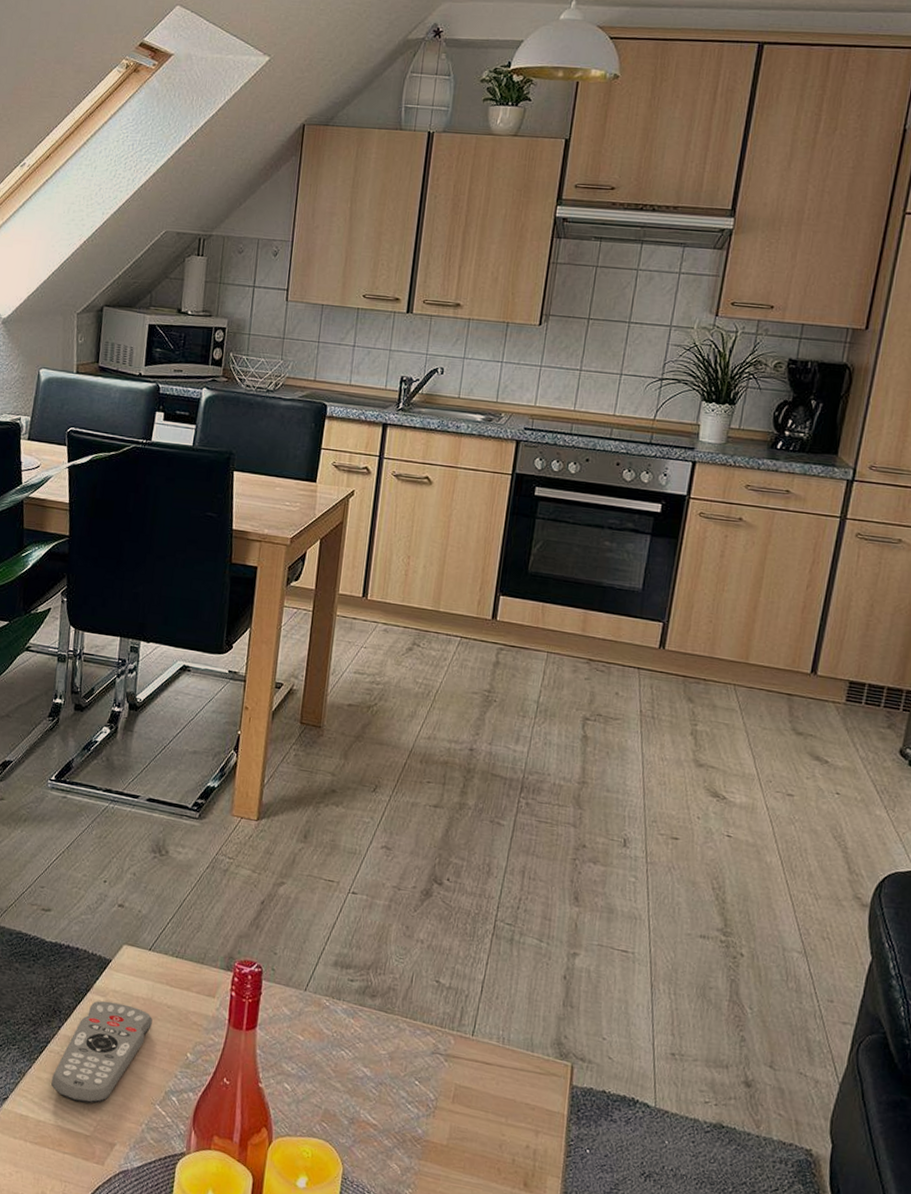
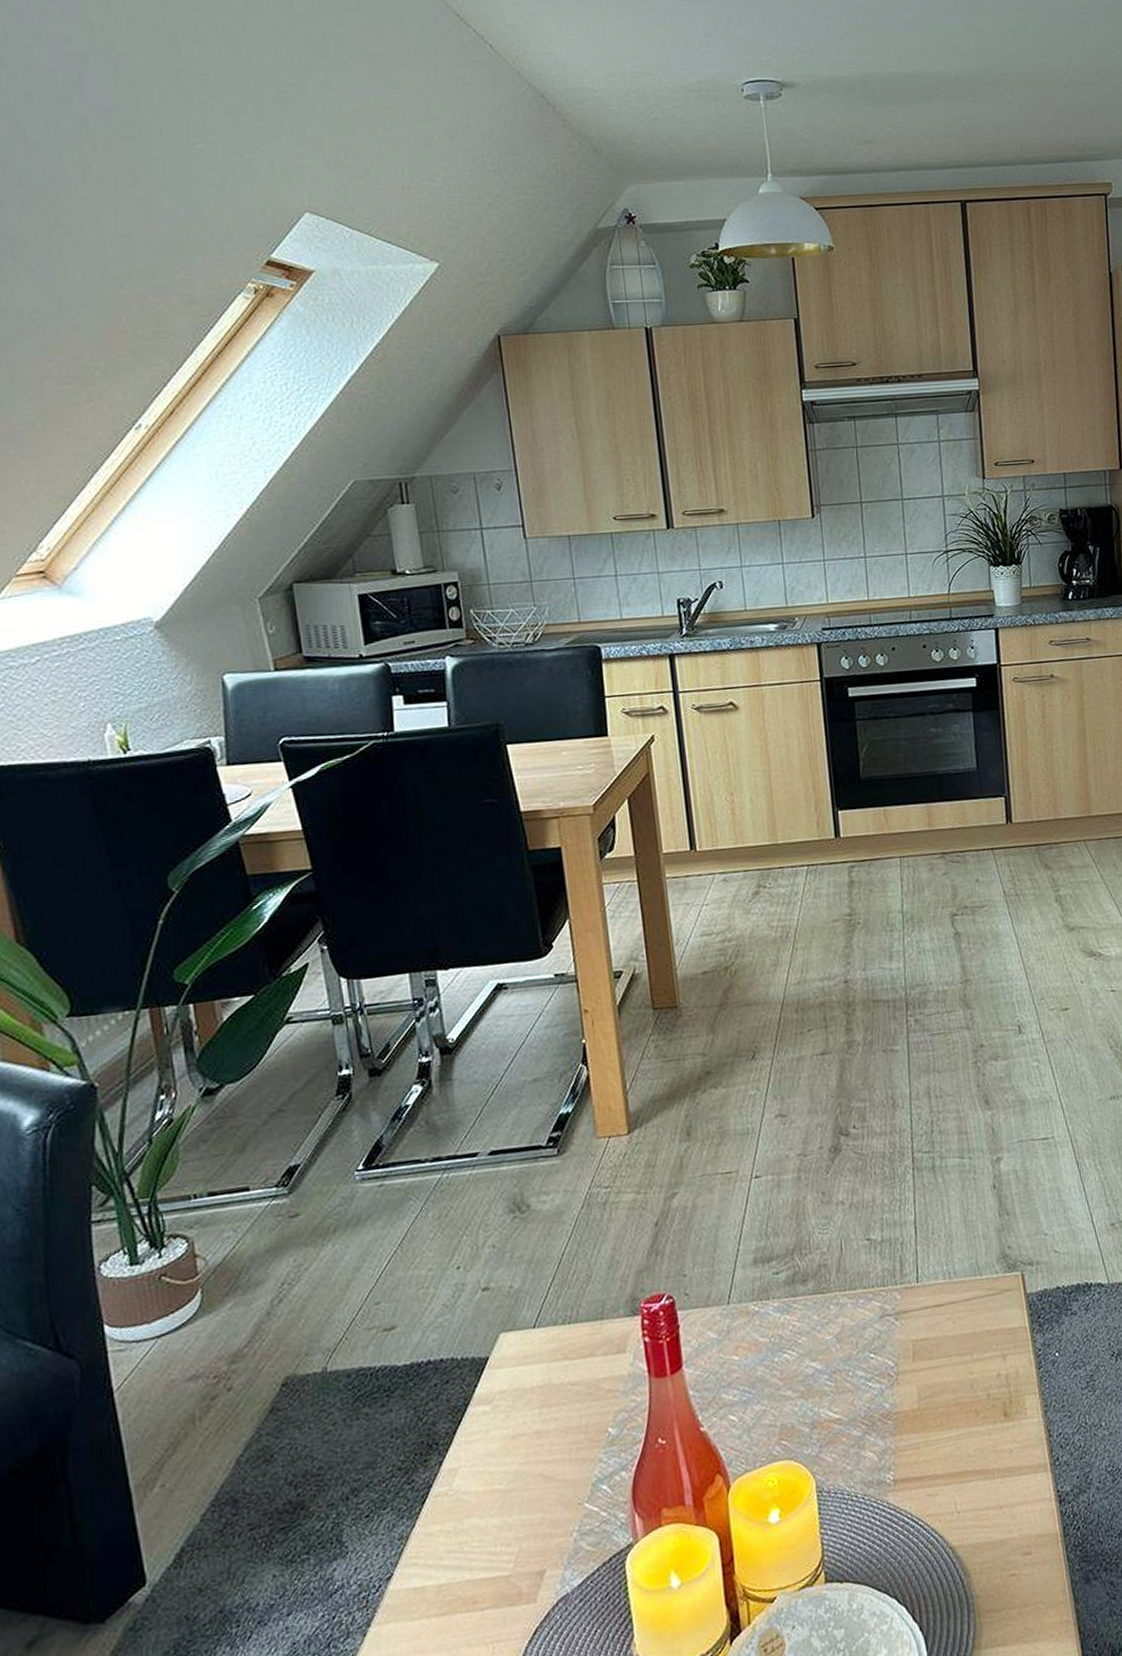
remote control: present [51,1000,153,1104] -> none [445,1400,557,1545]

